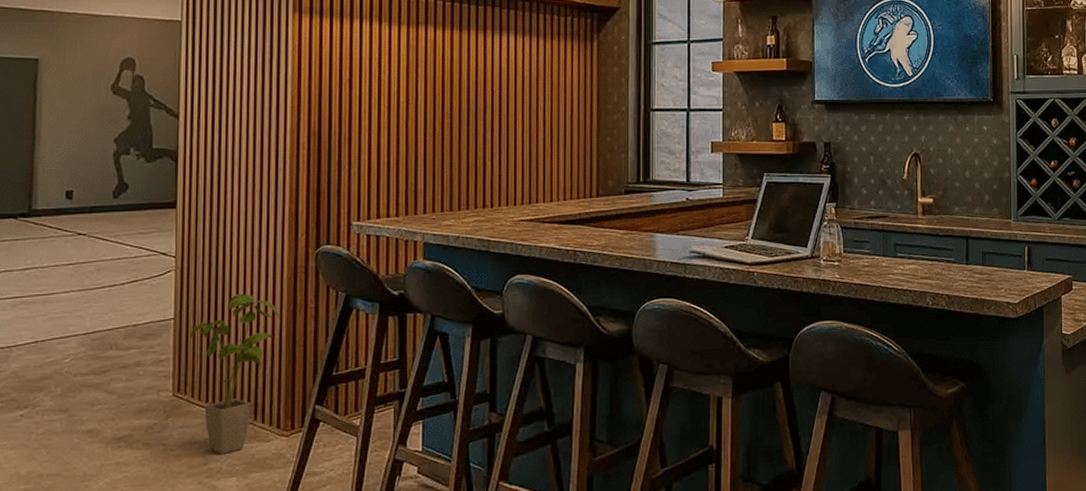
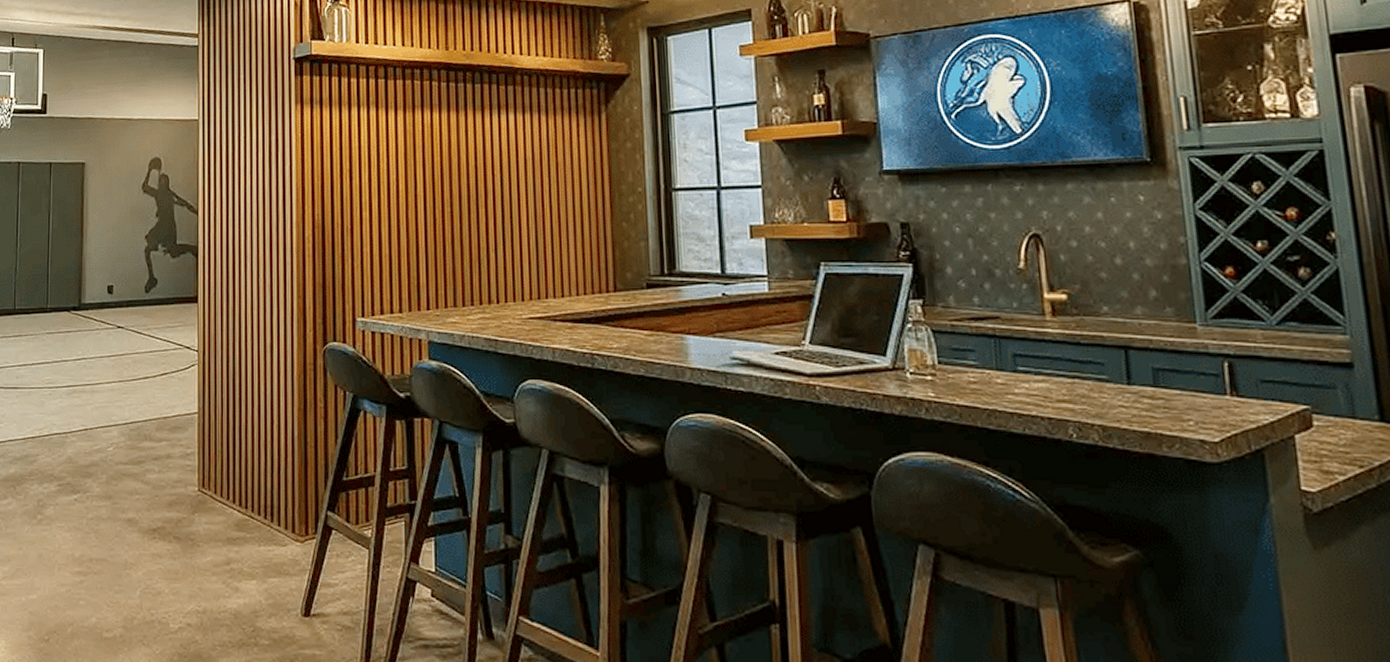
house plant: present [190,293,279,454] -> none [212,390,291,555]

